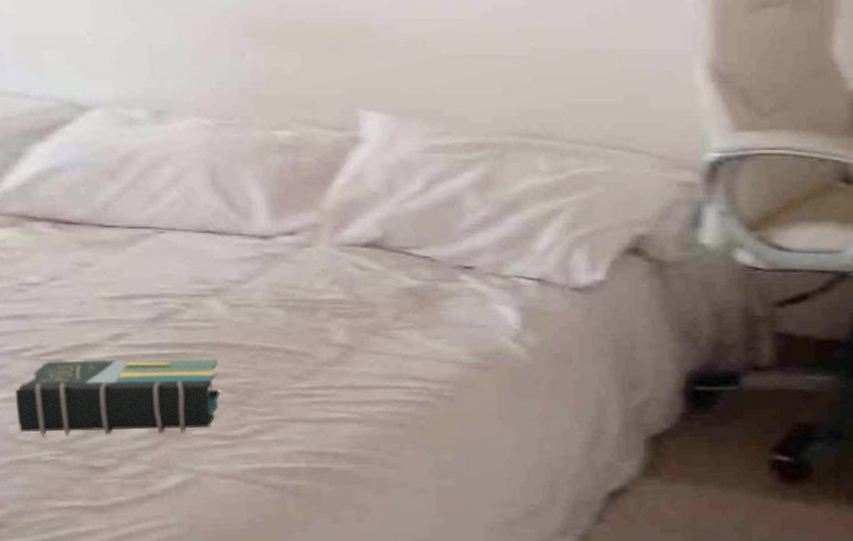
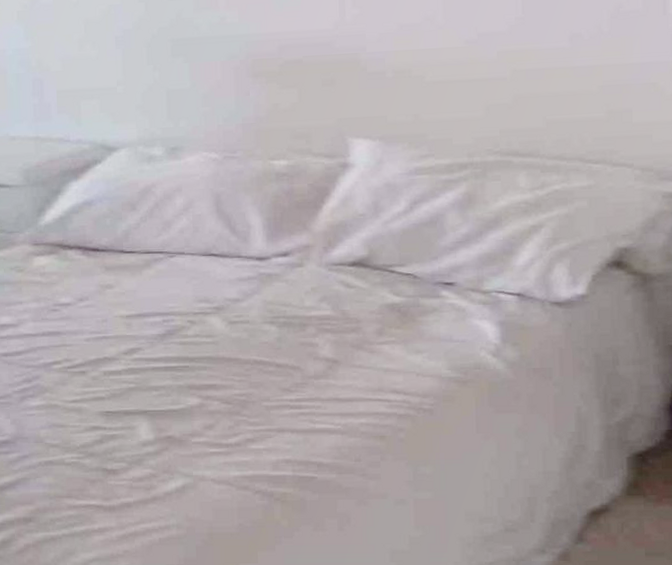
notebook: present [15,358,219,436] -> none [46,371,217,440]

